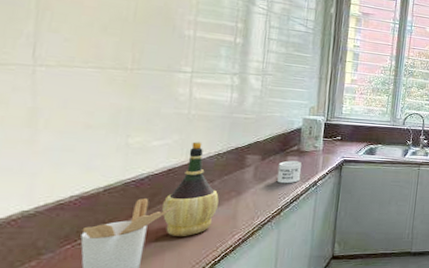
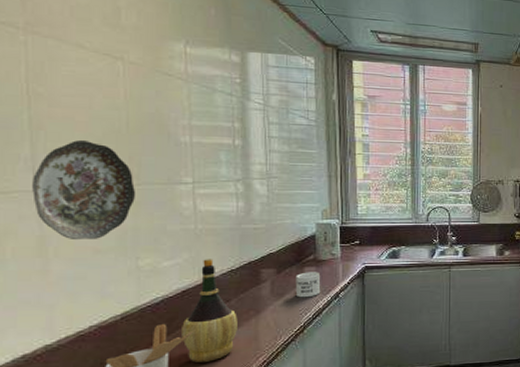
decorative plate: none [30,23,135,115] -> present [32,140,135,241]

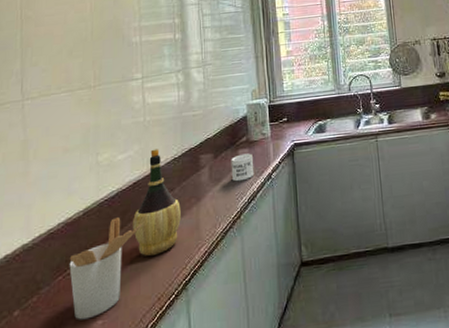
decorative plate: present [32,140,135,241] -> none [20,51,97,142]

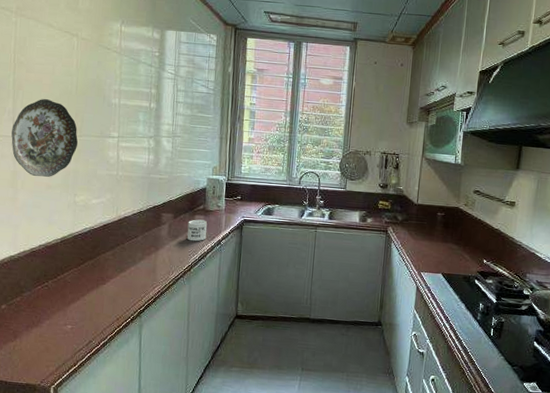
decorative plate: none [20,51,97,142] -> present [11,99,78,177]
utensil holder: present [69,217,142,320] -> none [47,250,109,323]
wine bottle: present [133,148,181,256] -> none [101,200,142,286]

